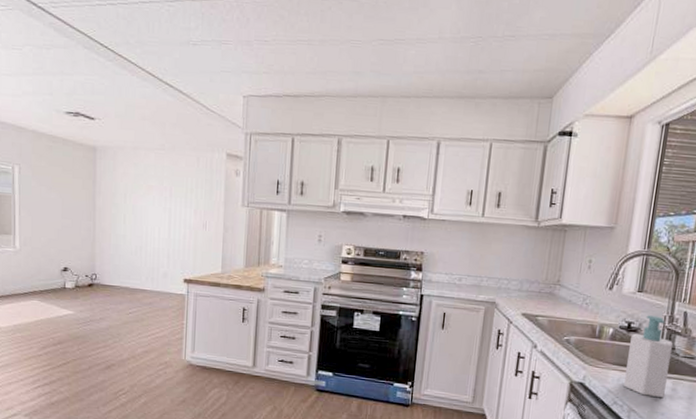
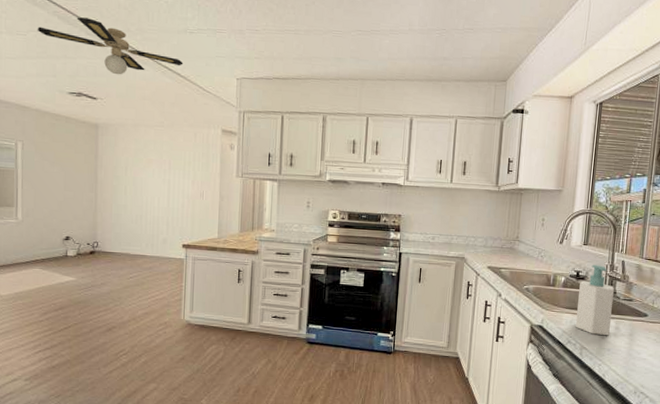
ceiling fan: none [33,29,186,93] -> present [37,17,183,75]

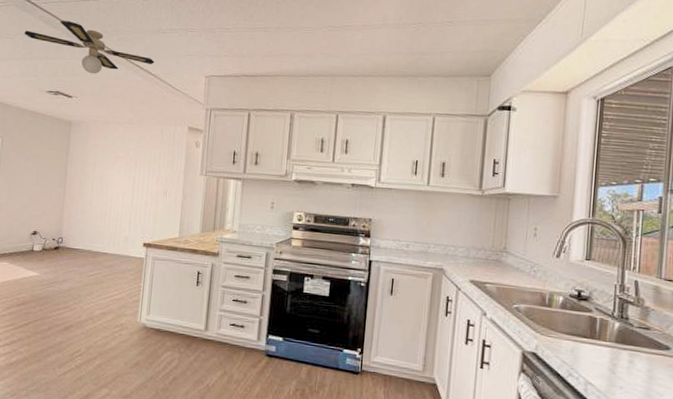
soap bottle: present [576,265,615,335] -> none [578,283,626,370]

